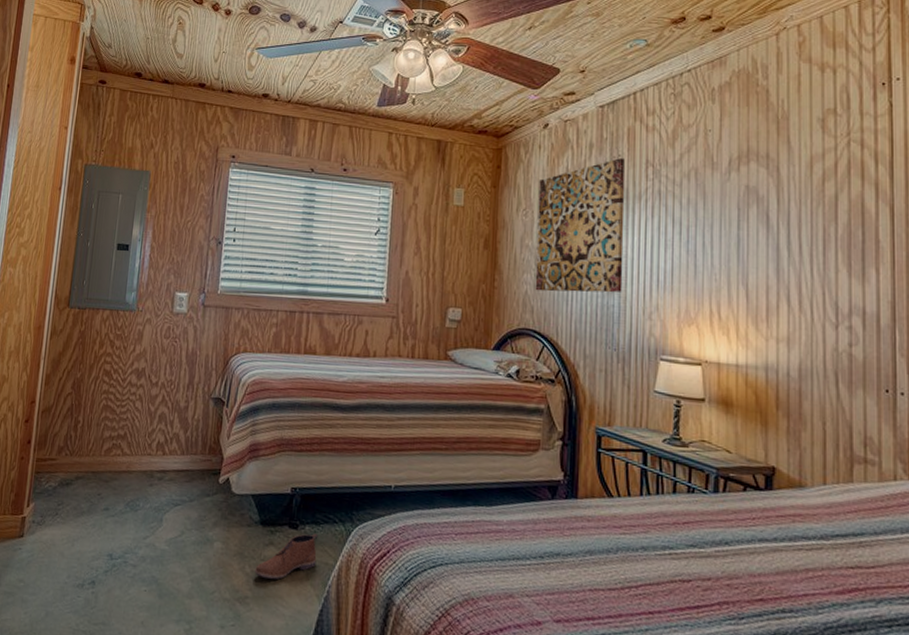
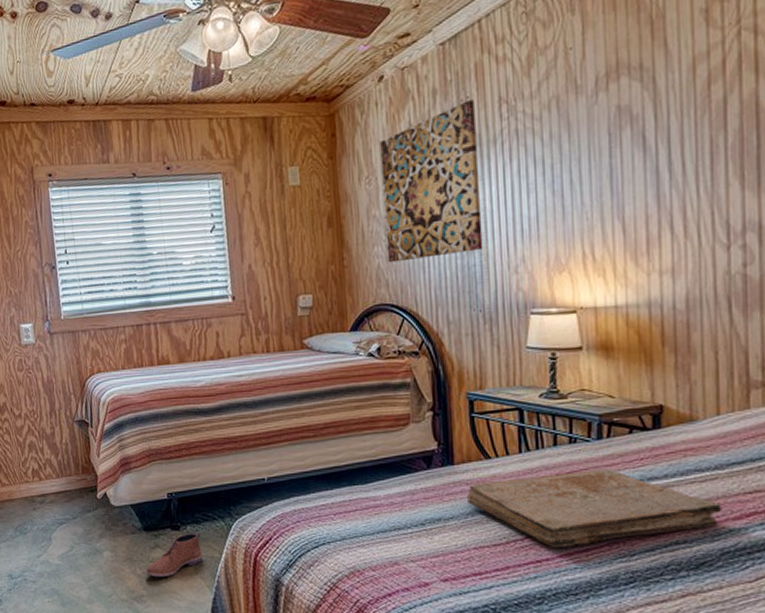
book: none [587,521,827,602] -> present [467,468,723,548]

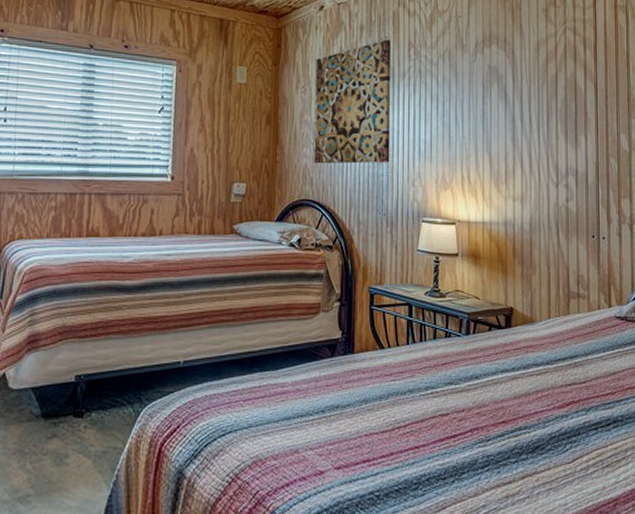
shoe: present [146,532,203,577] -> none [37,420,106,472]
book: present [467,468,723,548] -> none [363,361,551,435]

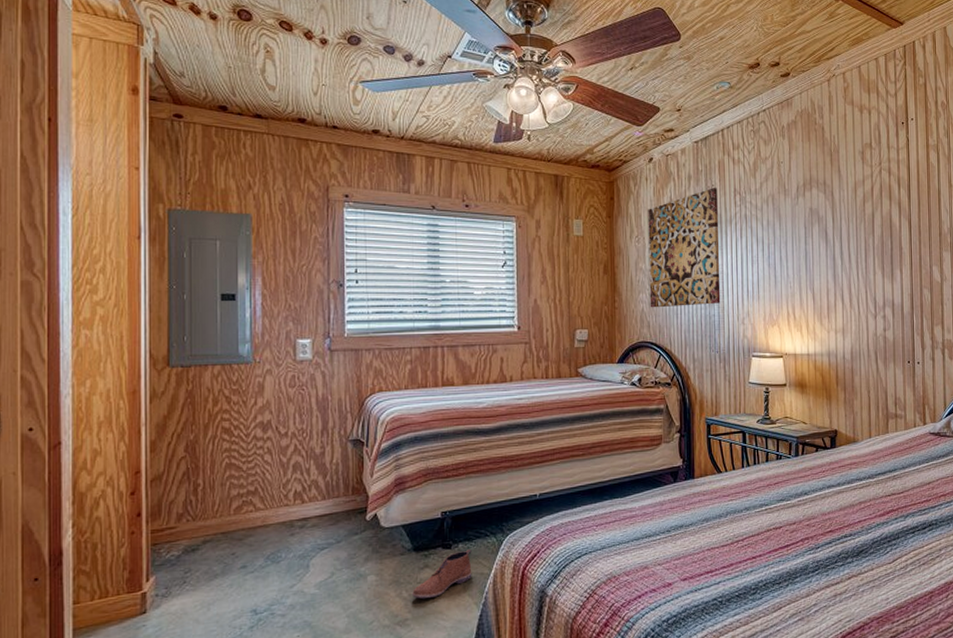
shoe: none [37,420,106,472] -> present [412,549,472,599]

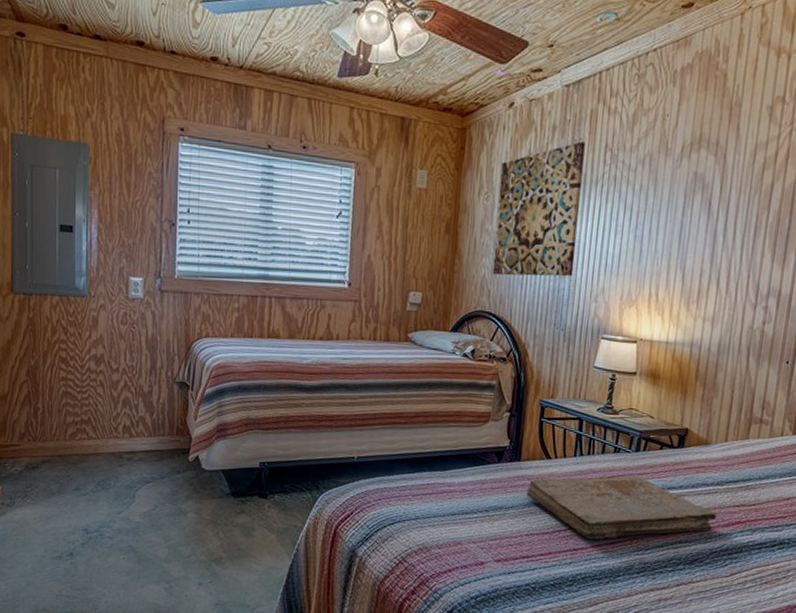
shoe: present [412,549,472,599] -> none [228,502,287,542]
book: none [703,479,873,546] -> present [527,476,717,540]

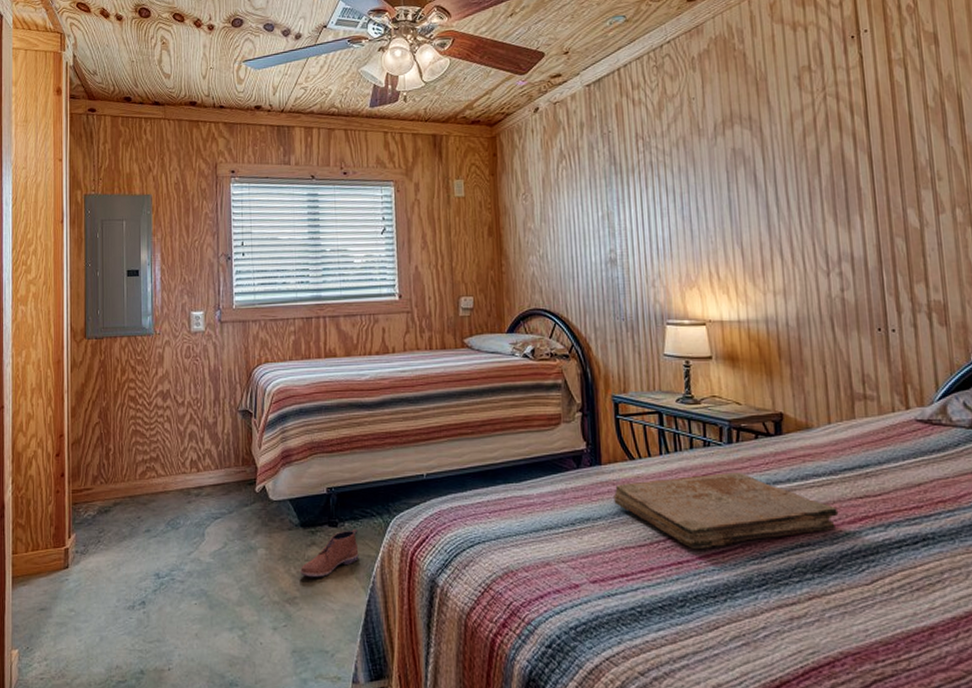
shoe: none [228,502,287,542] -> present [300,529,359,577]
wall art: present [492,142,585,277] -> none [535,134,625,272]

